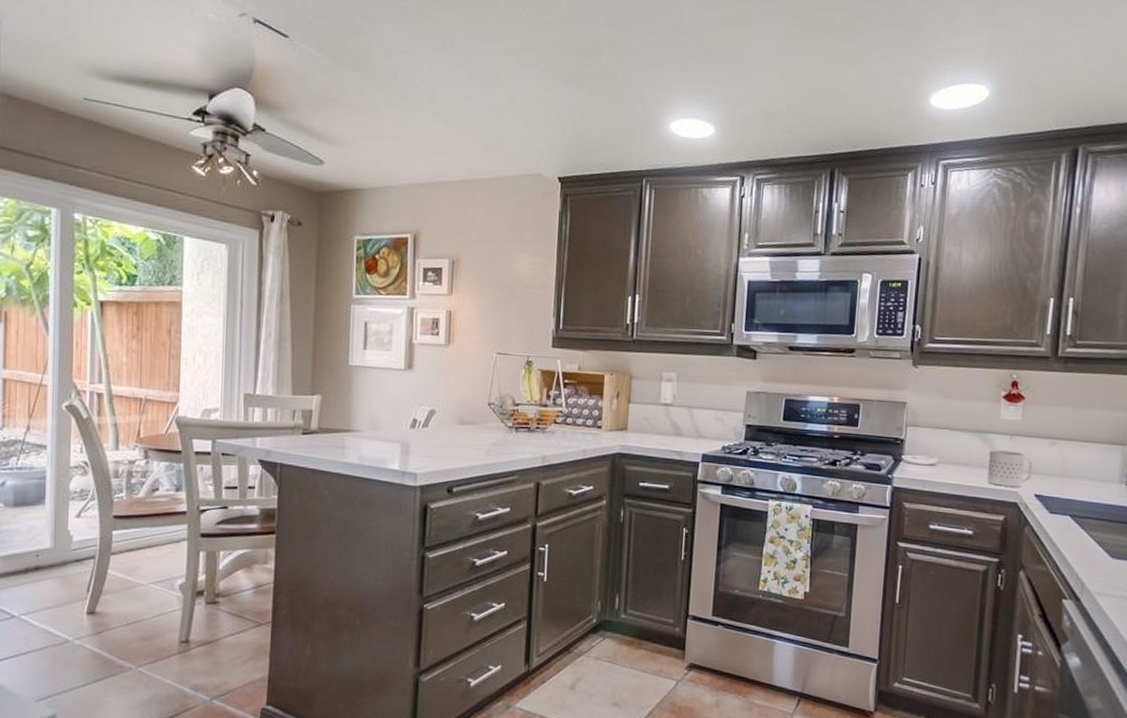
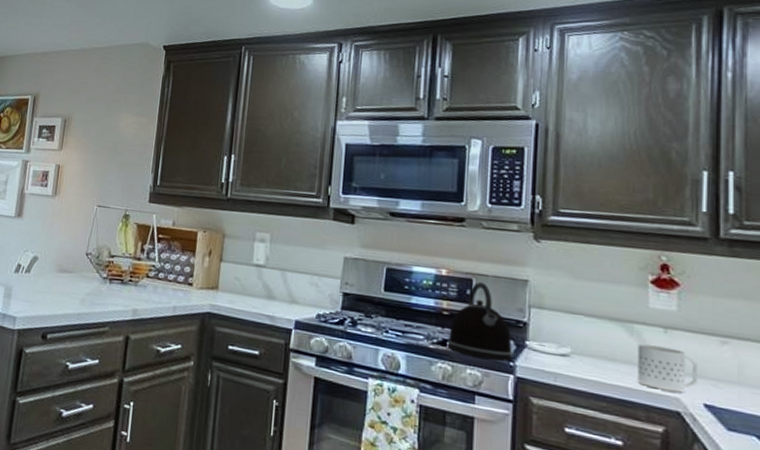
kettle: none [837,407,892,474] -> present [447,282,513,362]

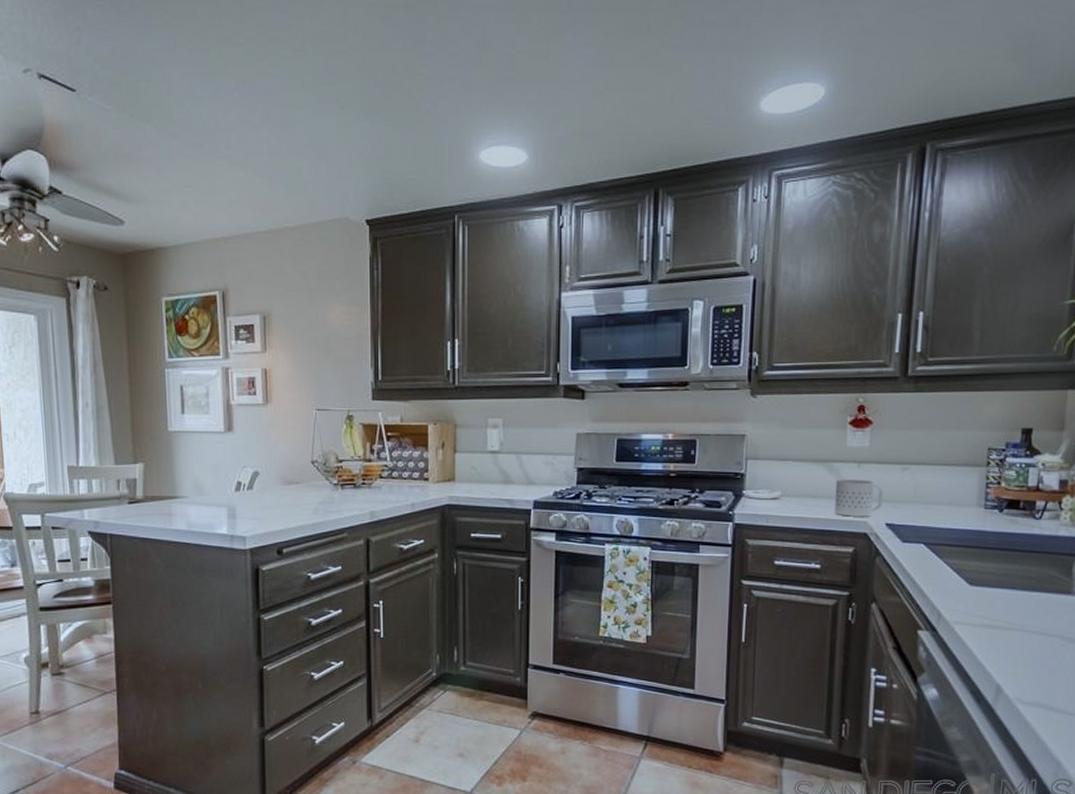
kettle: present [447,282,513,362] -> none [674,442,732,511]

